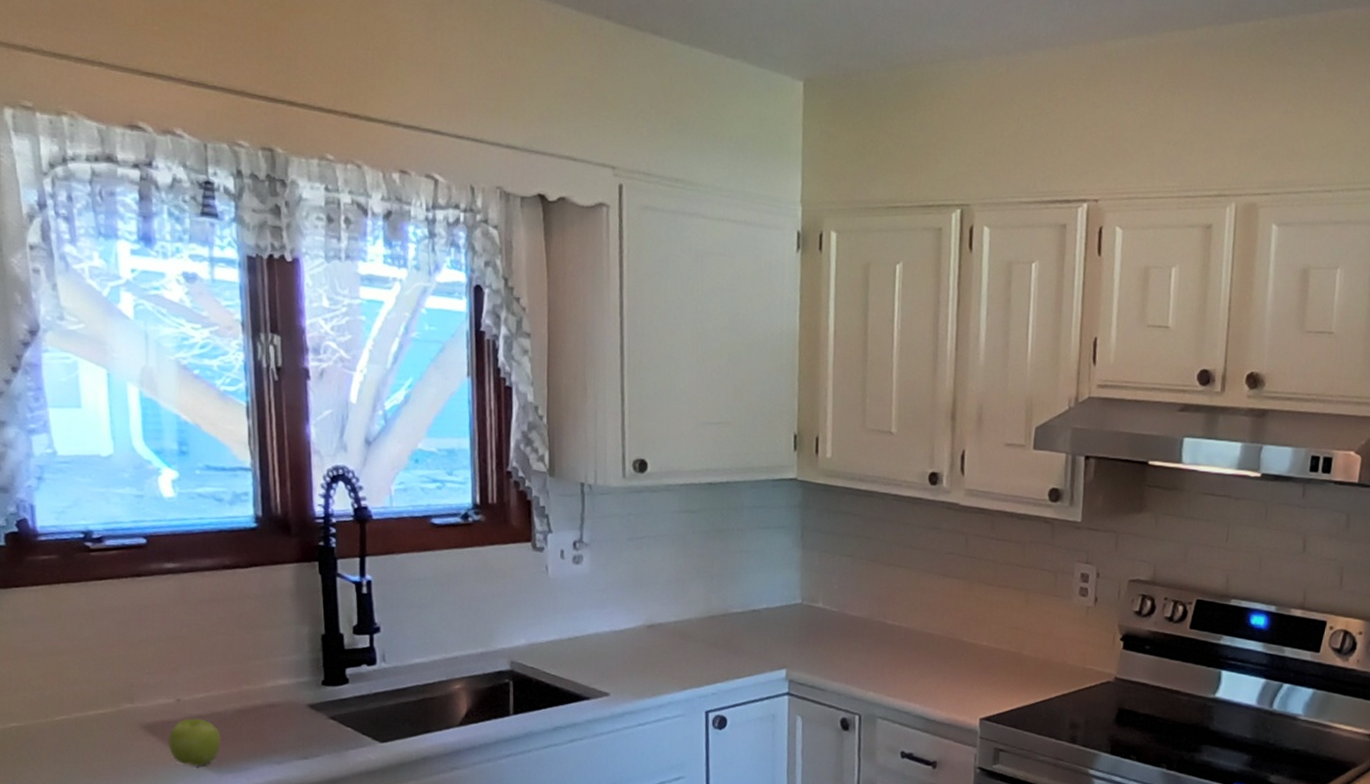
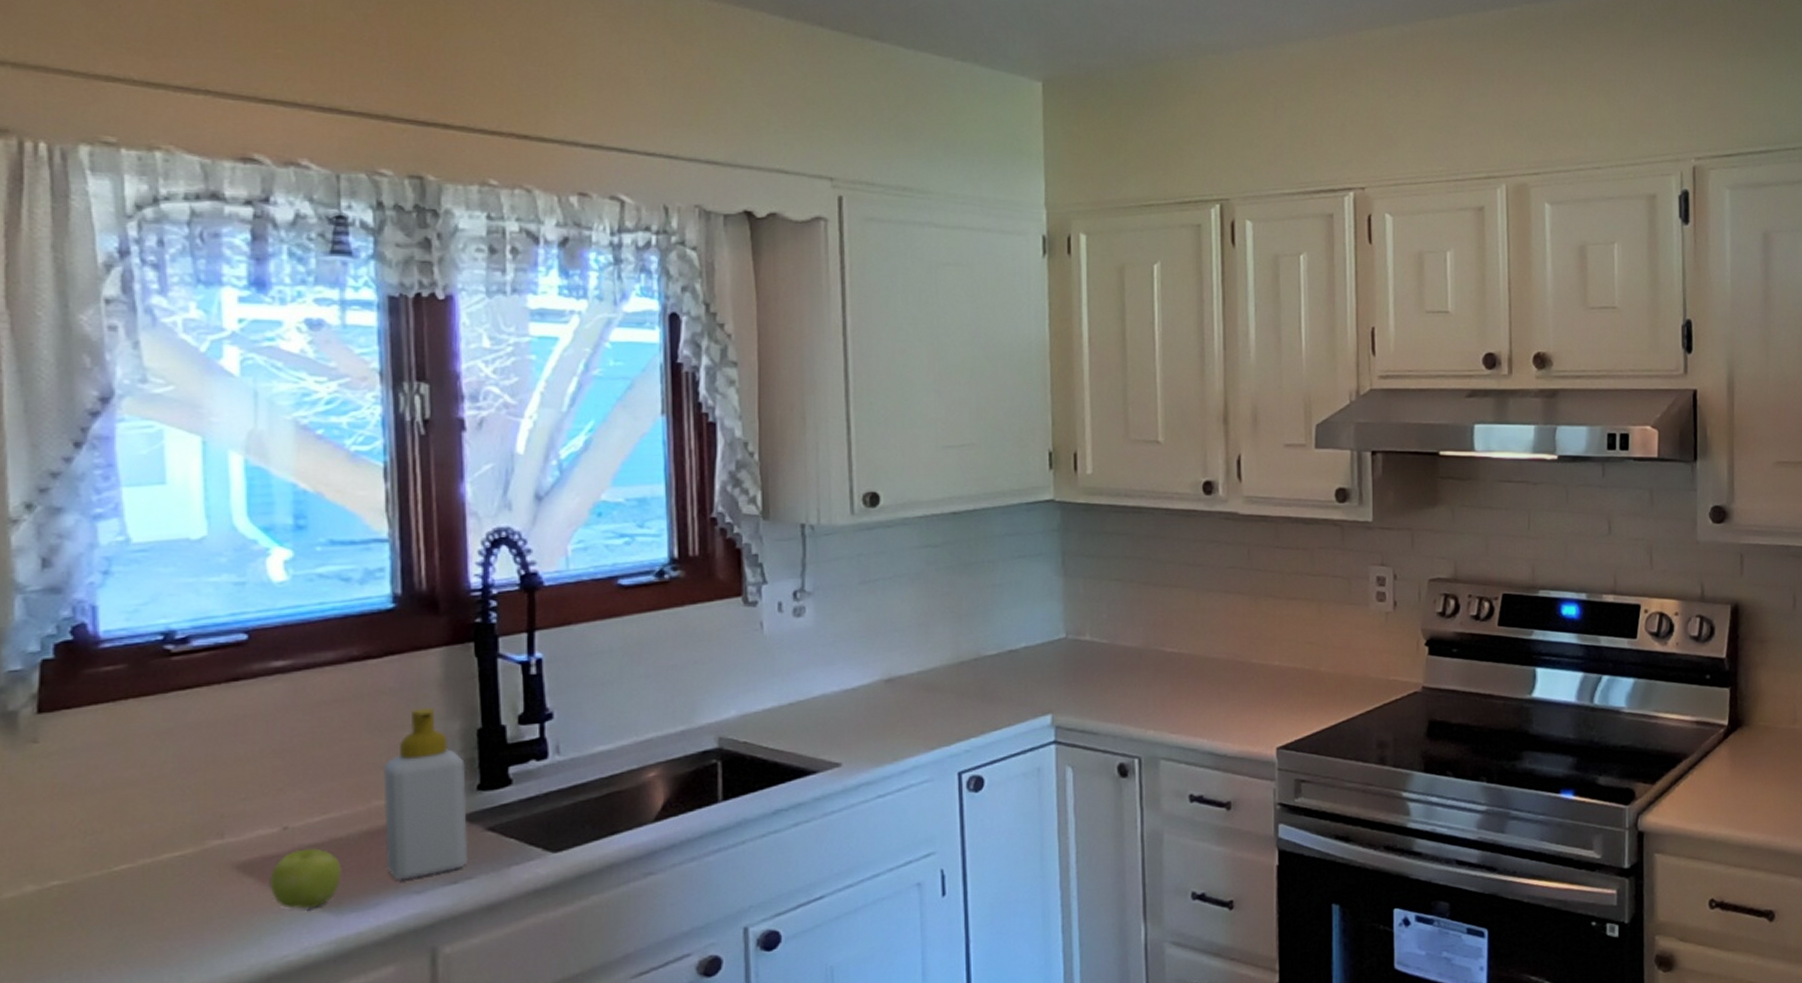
soap bottle: none [249,612,316,752] -> present [382,707,469,880]

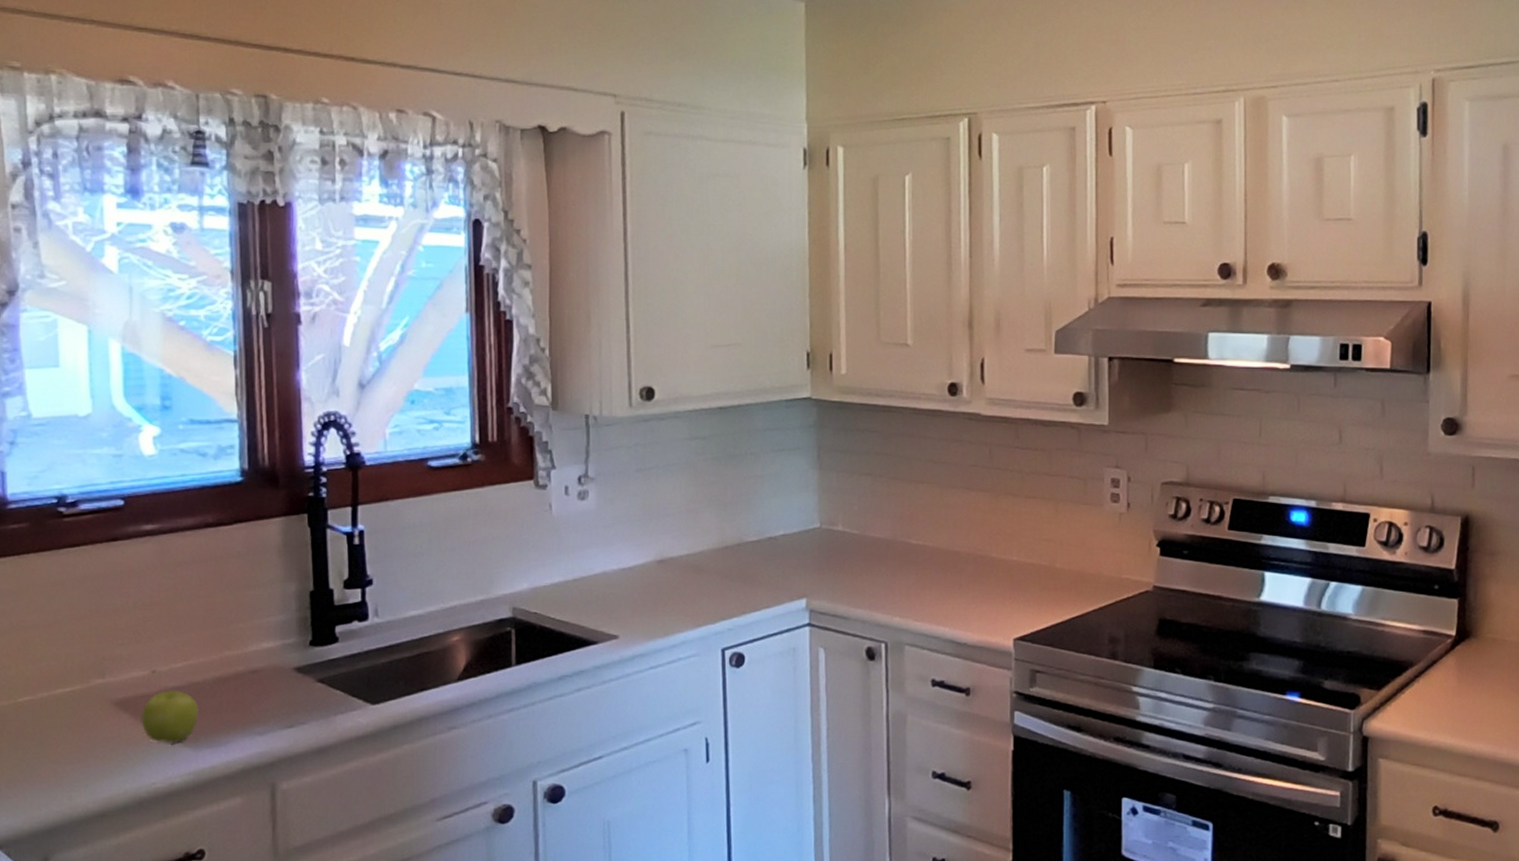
soap bottle: present [382,707,469,880] -> none [232,570,302,722]

